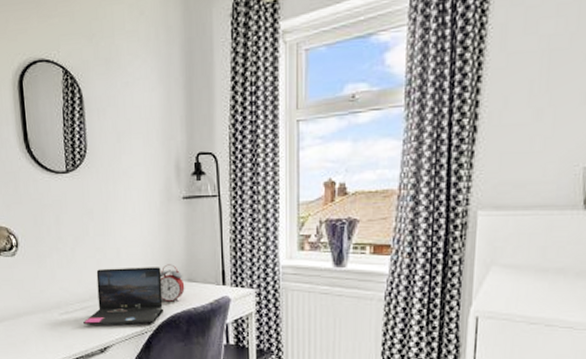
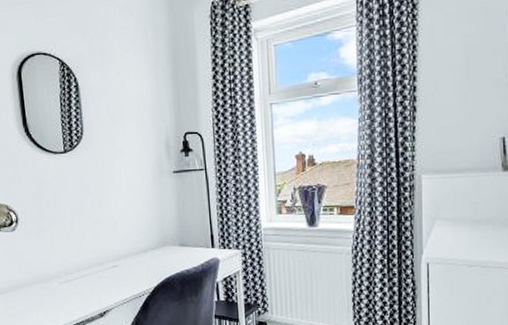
laptop: present [82,267,164,325] -> none [82,234,160,292]
alarm clock: present [160,264,185,302] -> none [154,231,178,266]

